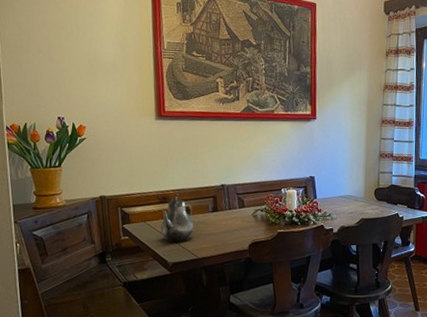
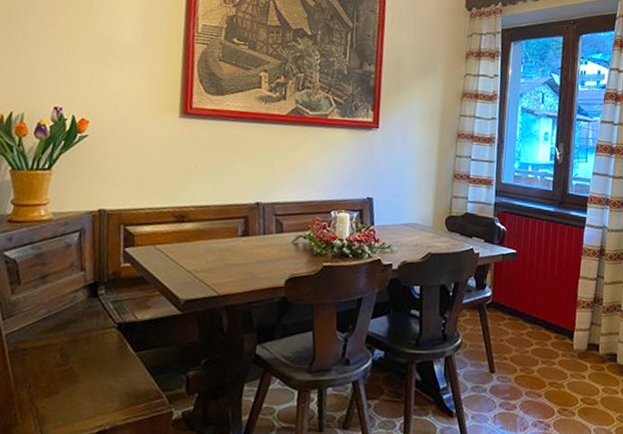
teapot: present [161,193,194,243] -> none [173,210,218,275]

